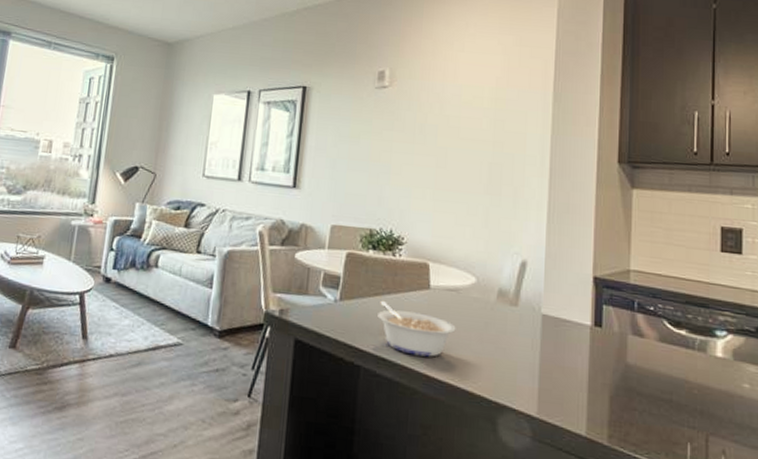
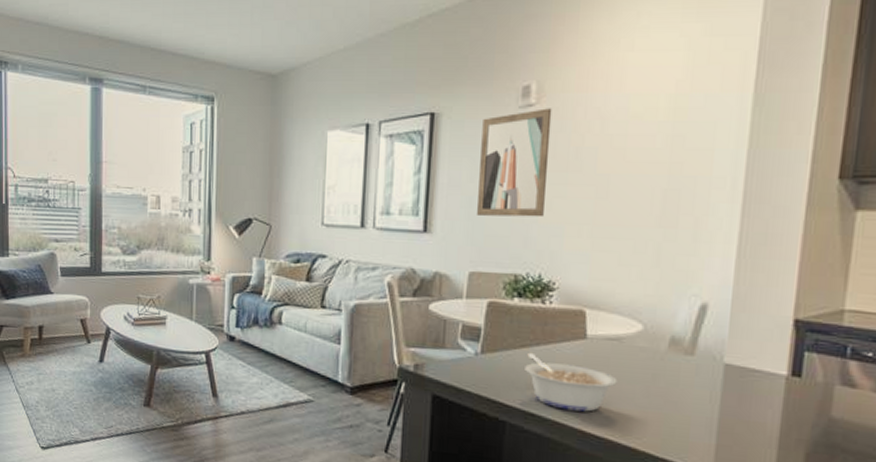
wall art: none [339,90,402,181] -> present [477,108,552,218]

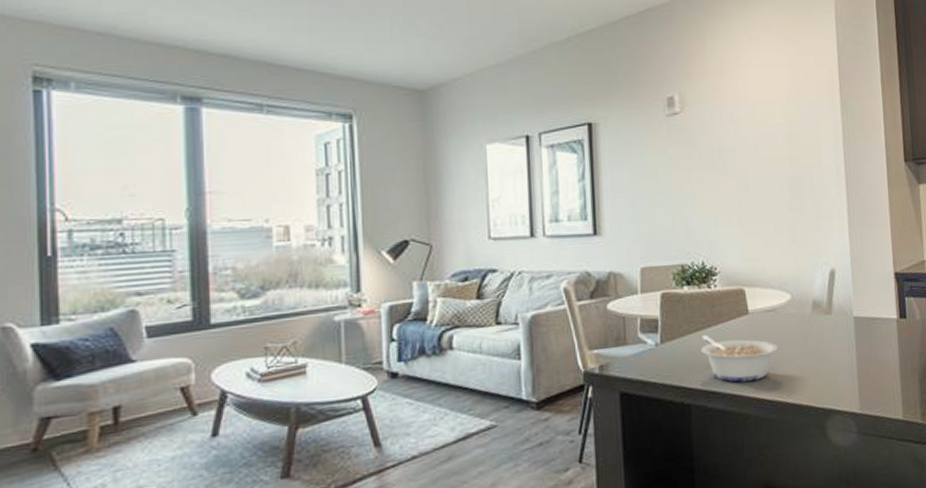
wall art: present [477,108,552,218] -> none [636,116,699,214]

